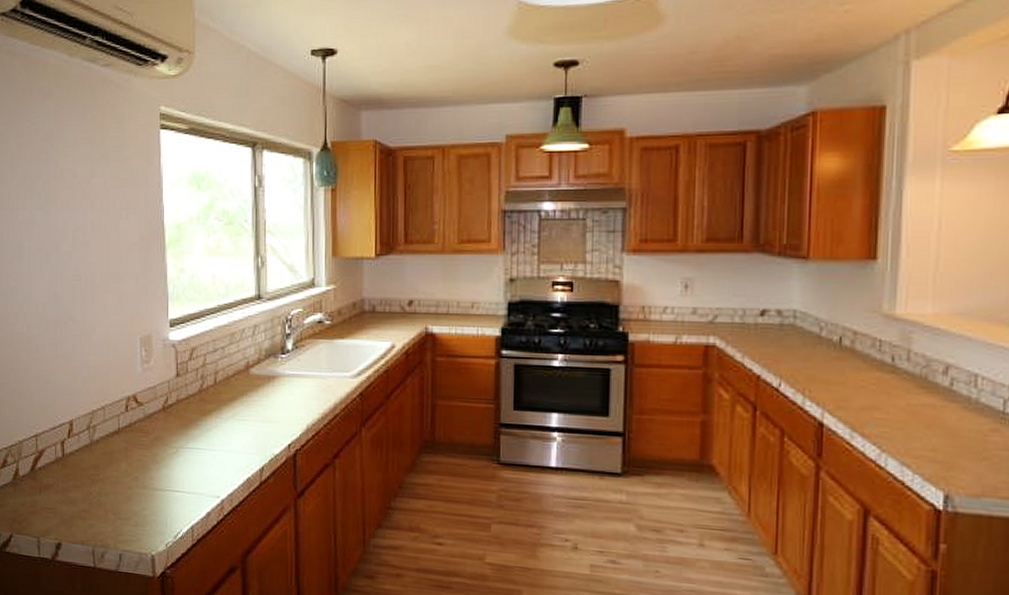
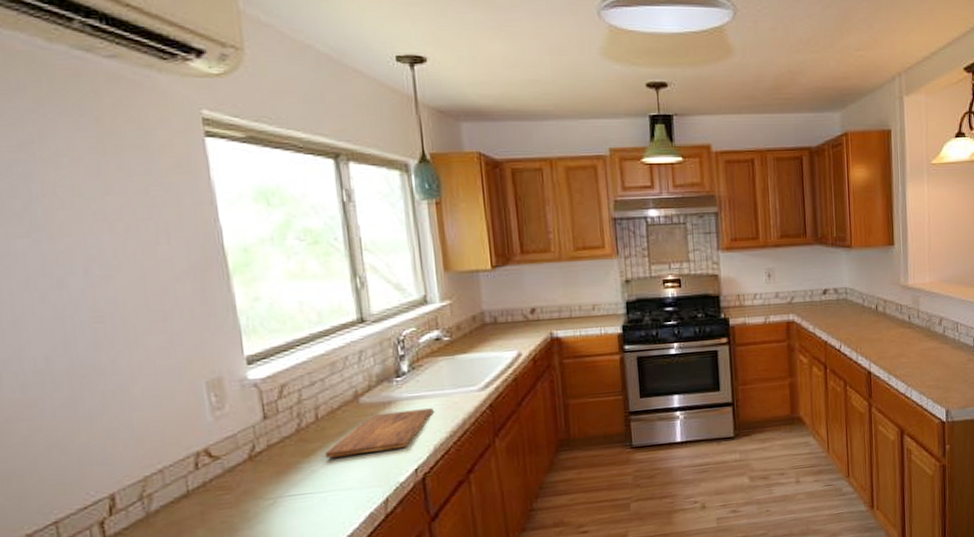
cutting board: none [219,386,309,422] -> present [326,408,433,458]

